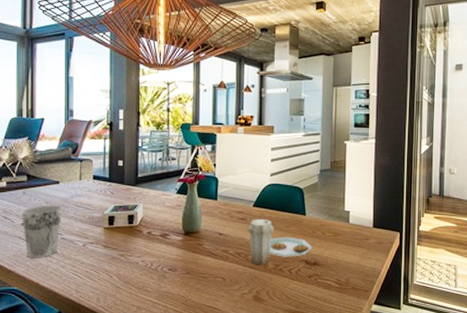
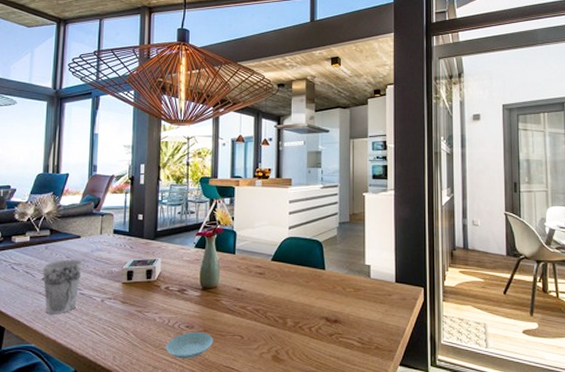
saucer: none [149,275,196,300] -> present [166,332,213,359]
plate: present [247,219,313,265] -> none [266,274,333,323]

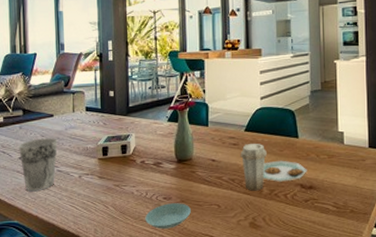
plate: none [266,274,333,323] -> present [240,144,307,191]

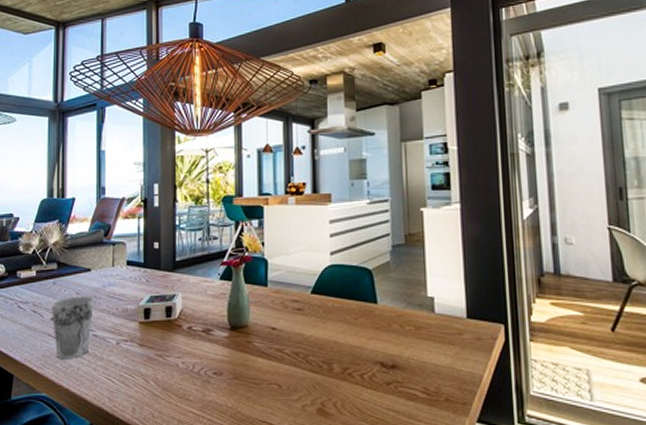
saucer: present [145,203,191,229] -> none [191,380,246,412]
plate: present [240,144,307,191] -> none [305,309,389,369]

